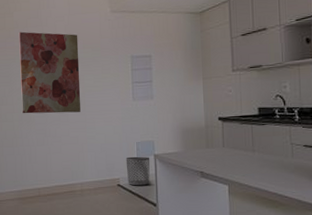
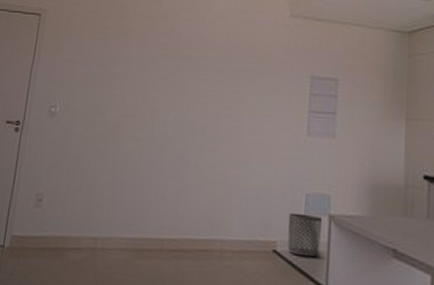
wall art: present [18,31,81,114] -> none [155,25,244,141]

